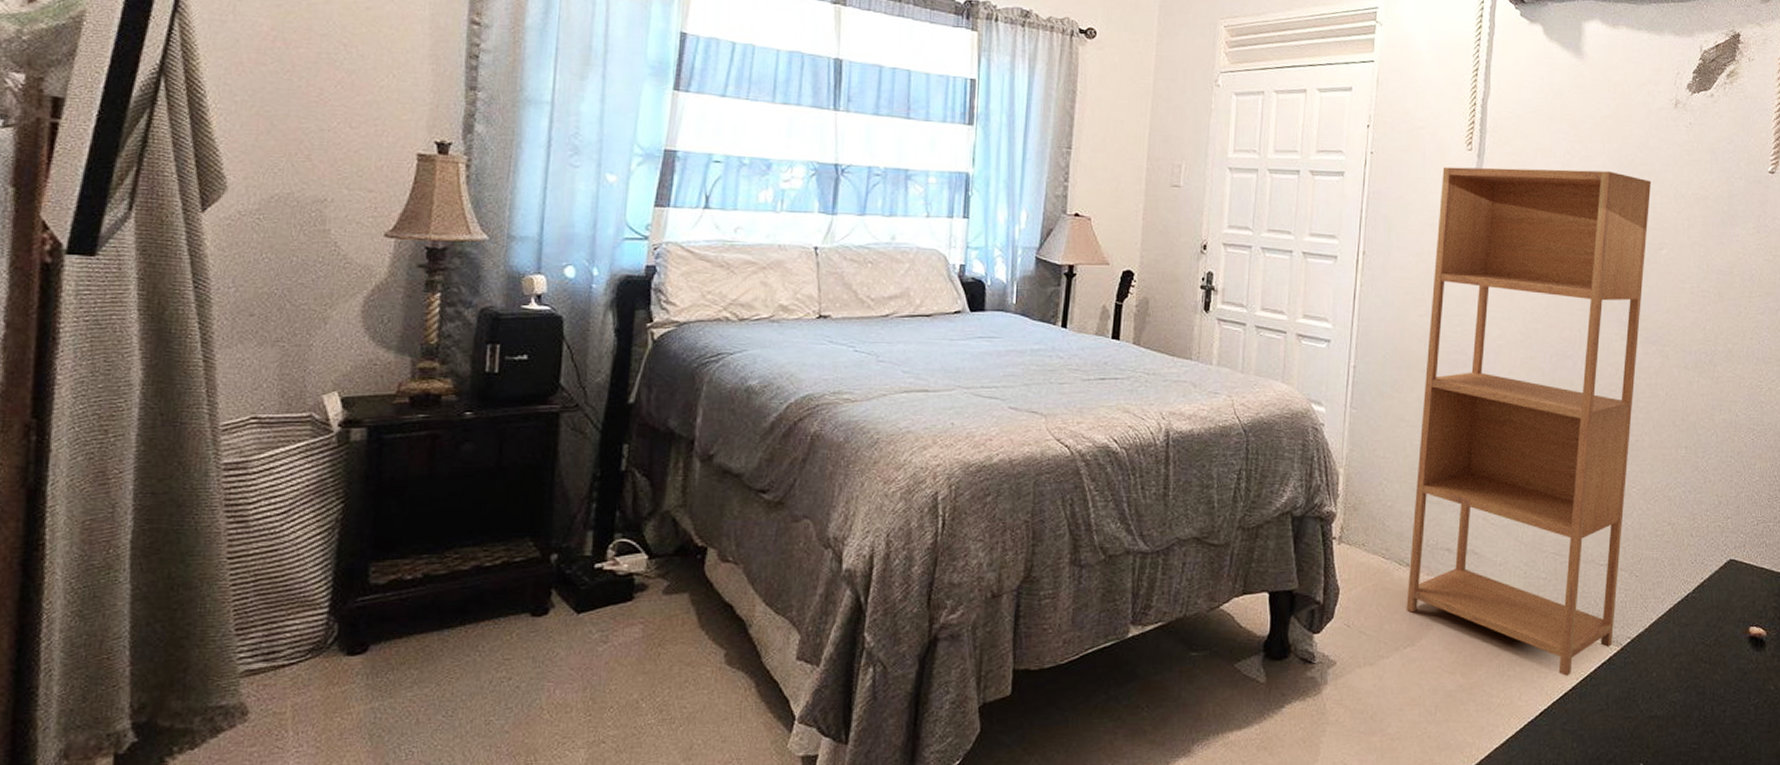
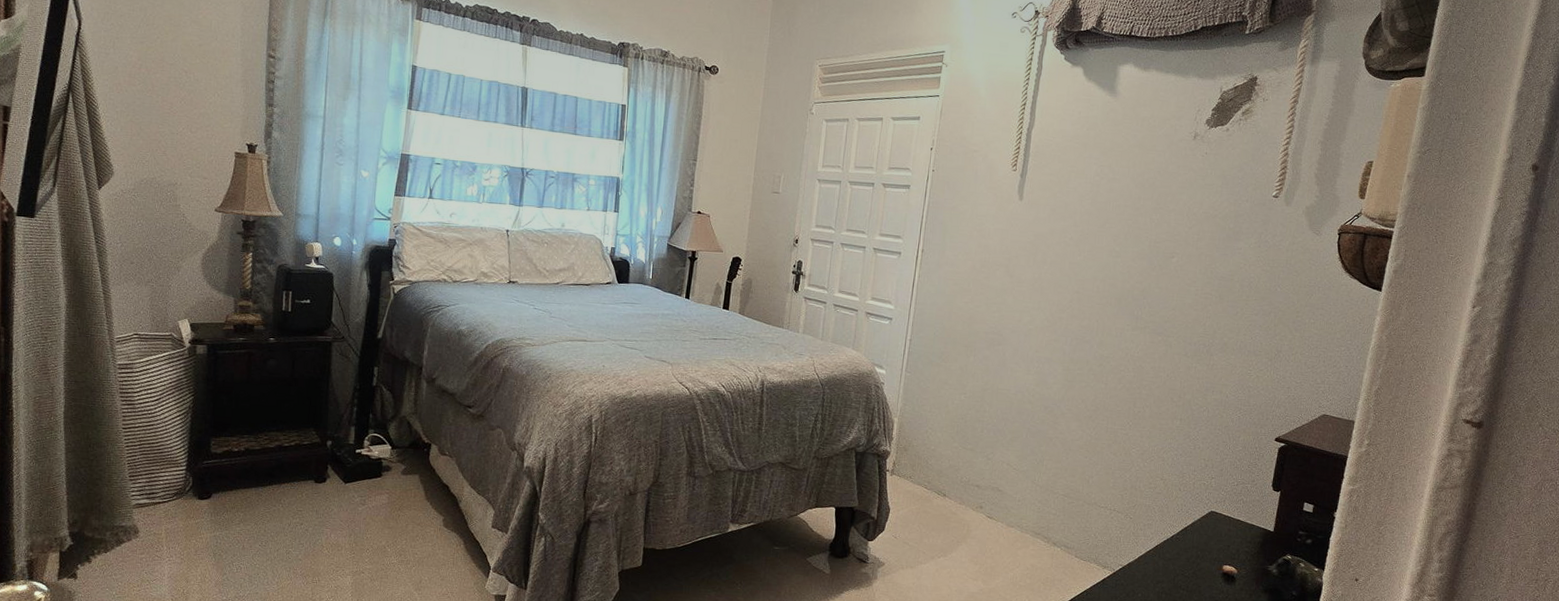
bookcase: present [1406,166,1651,676] -> none [941,183,1167,590]

